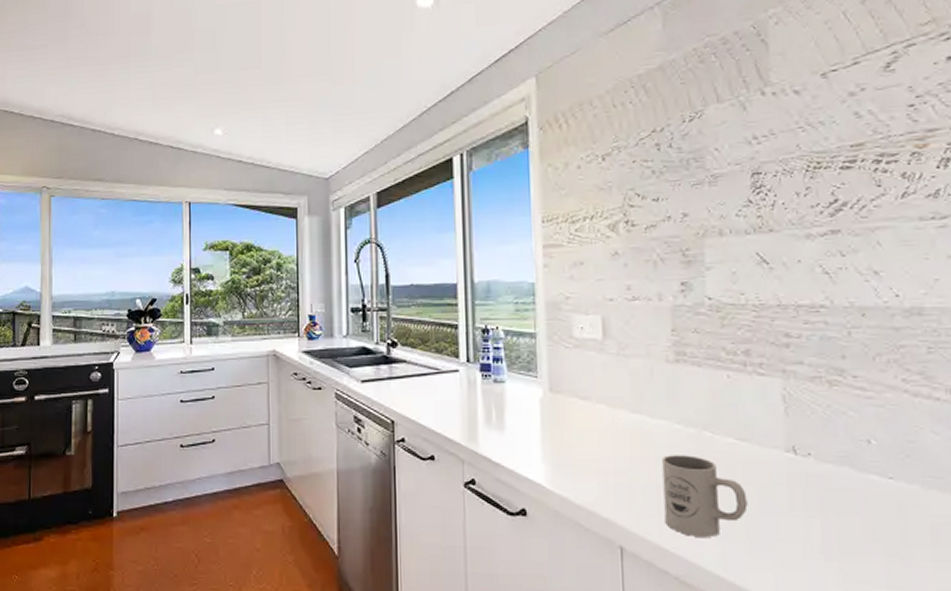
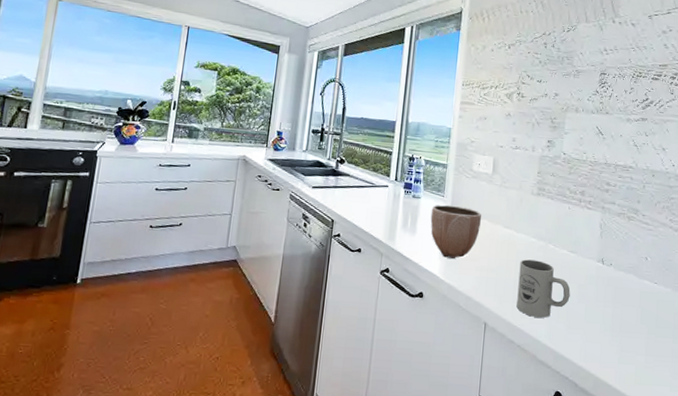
decorative bowl: none [522,388,596,460] -> present [430,205,482,259]

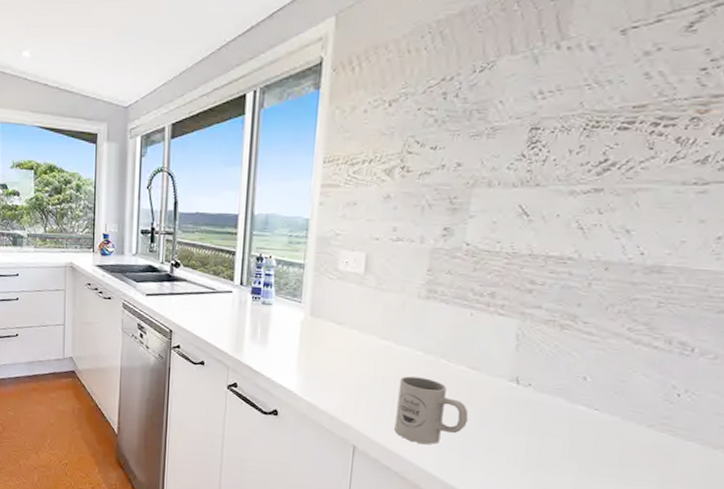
decorative bowl: present [430,205,482,259] -> none [284,312,351,374]

